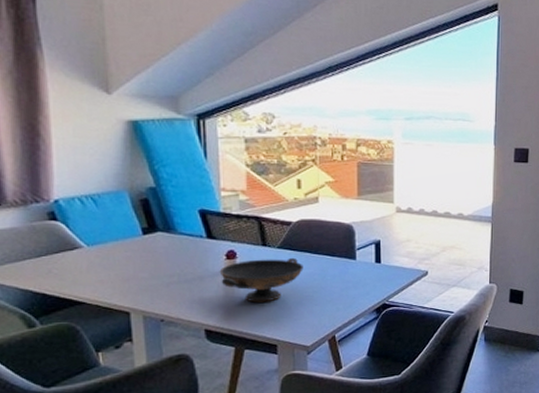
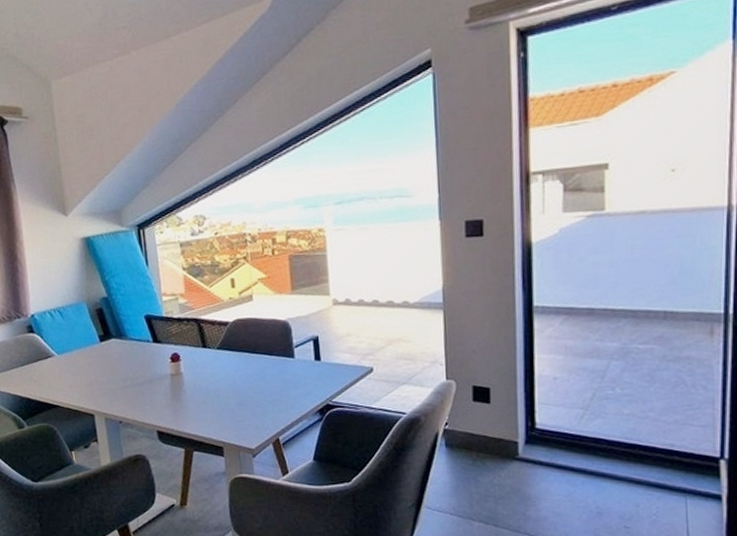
decorative bowl: present [219,257,303,303] -> none [166,358,243,404]

